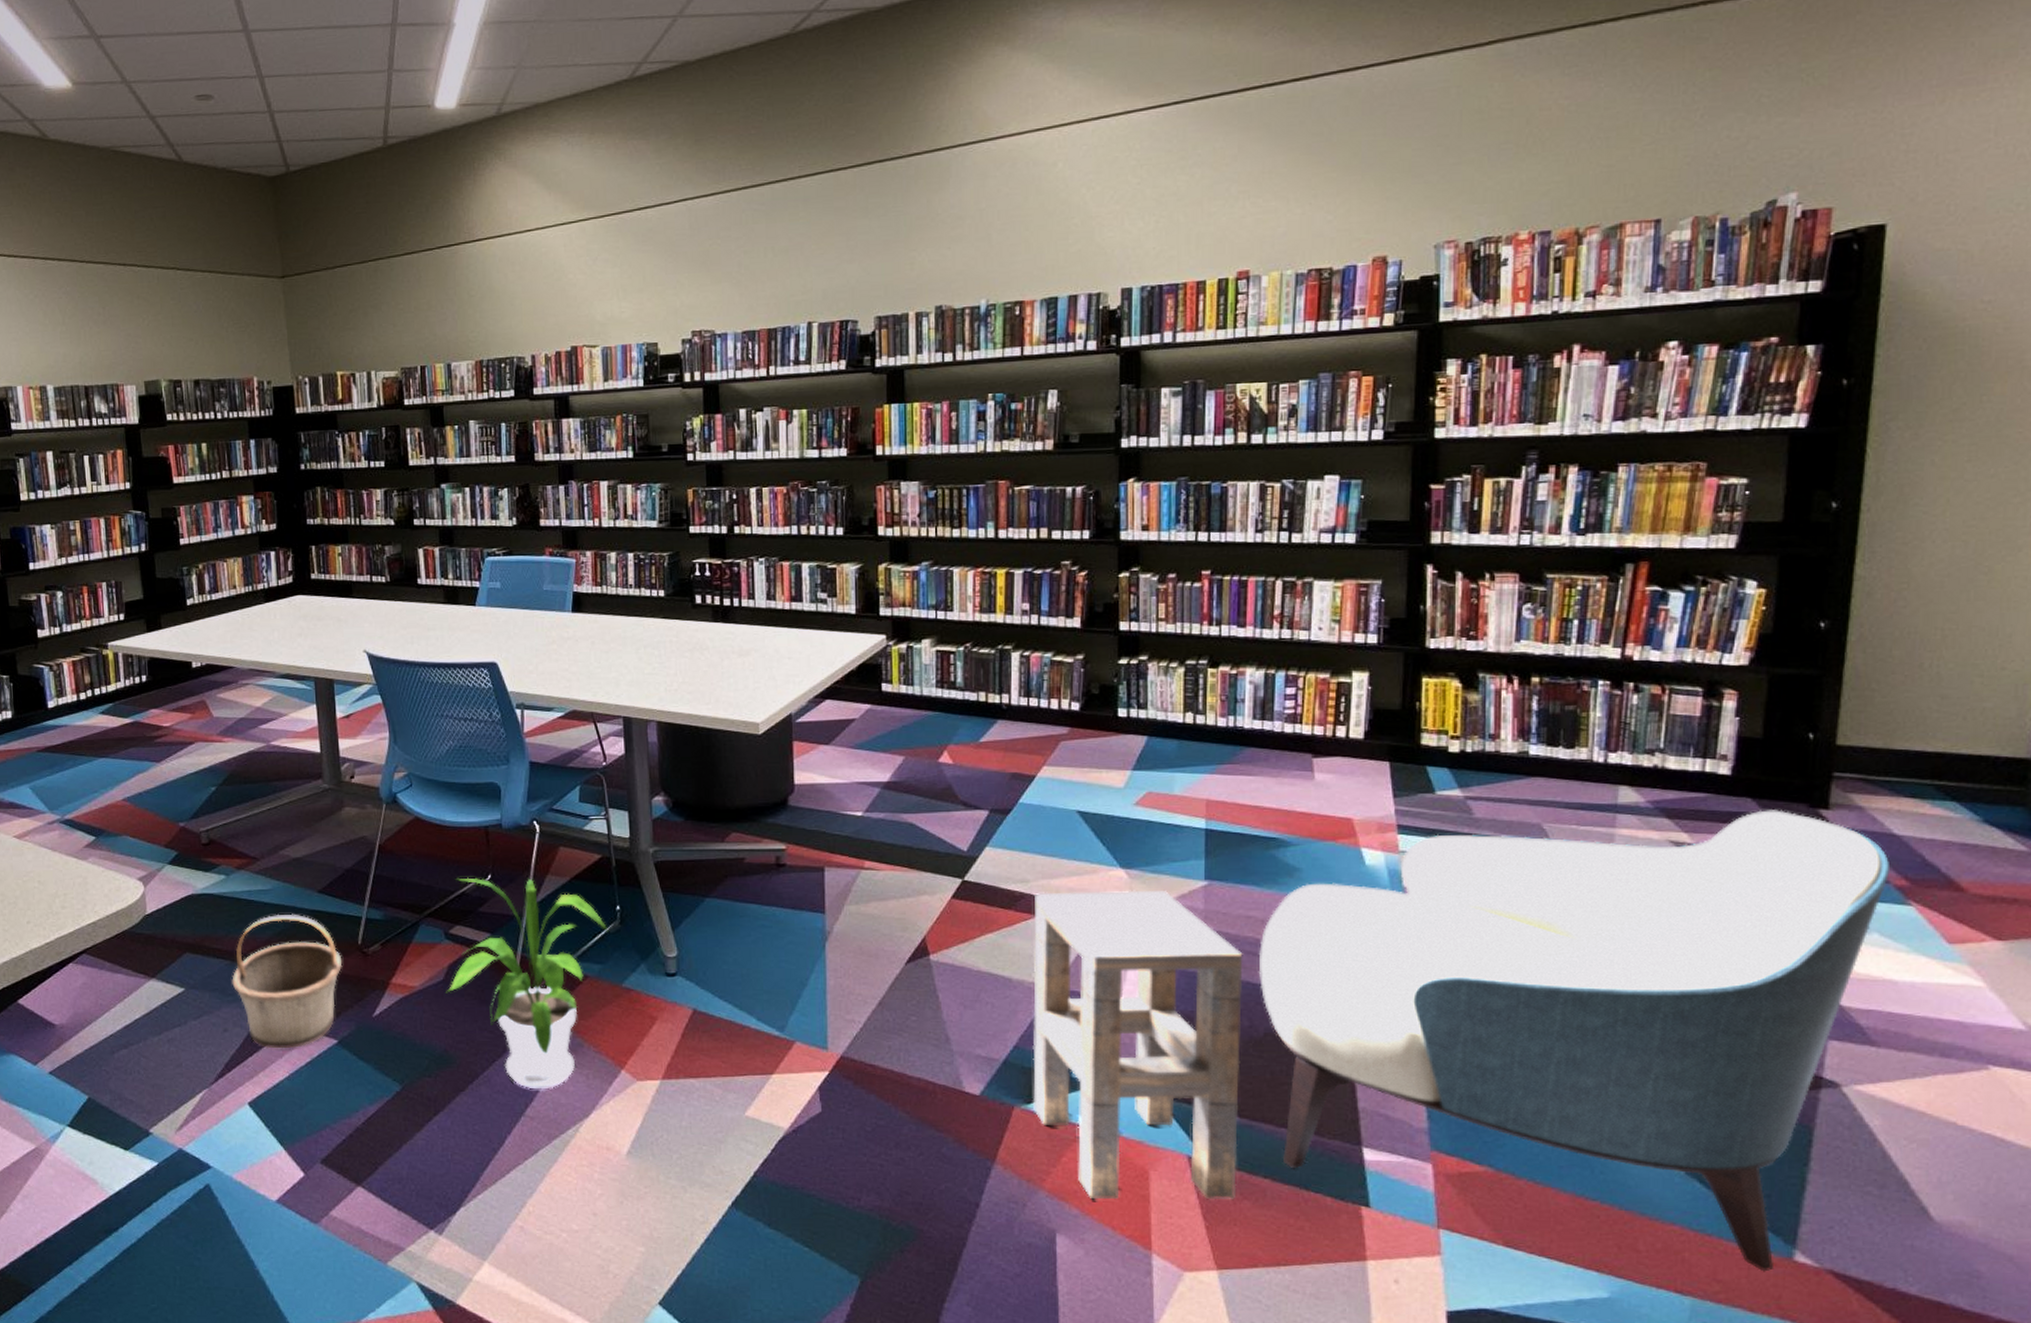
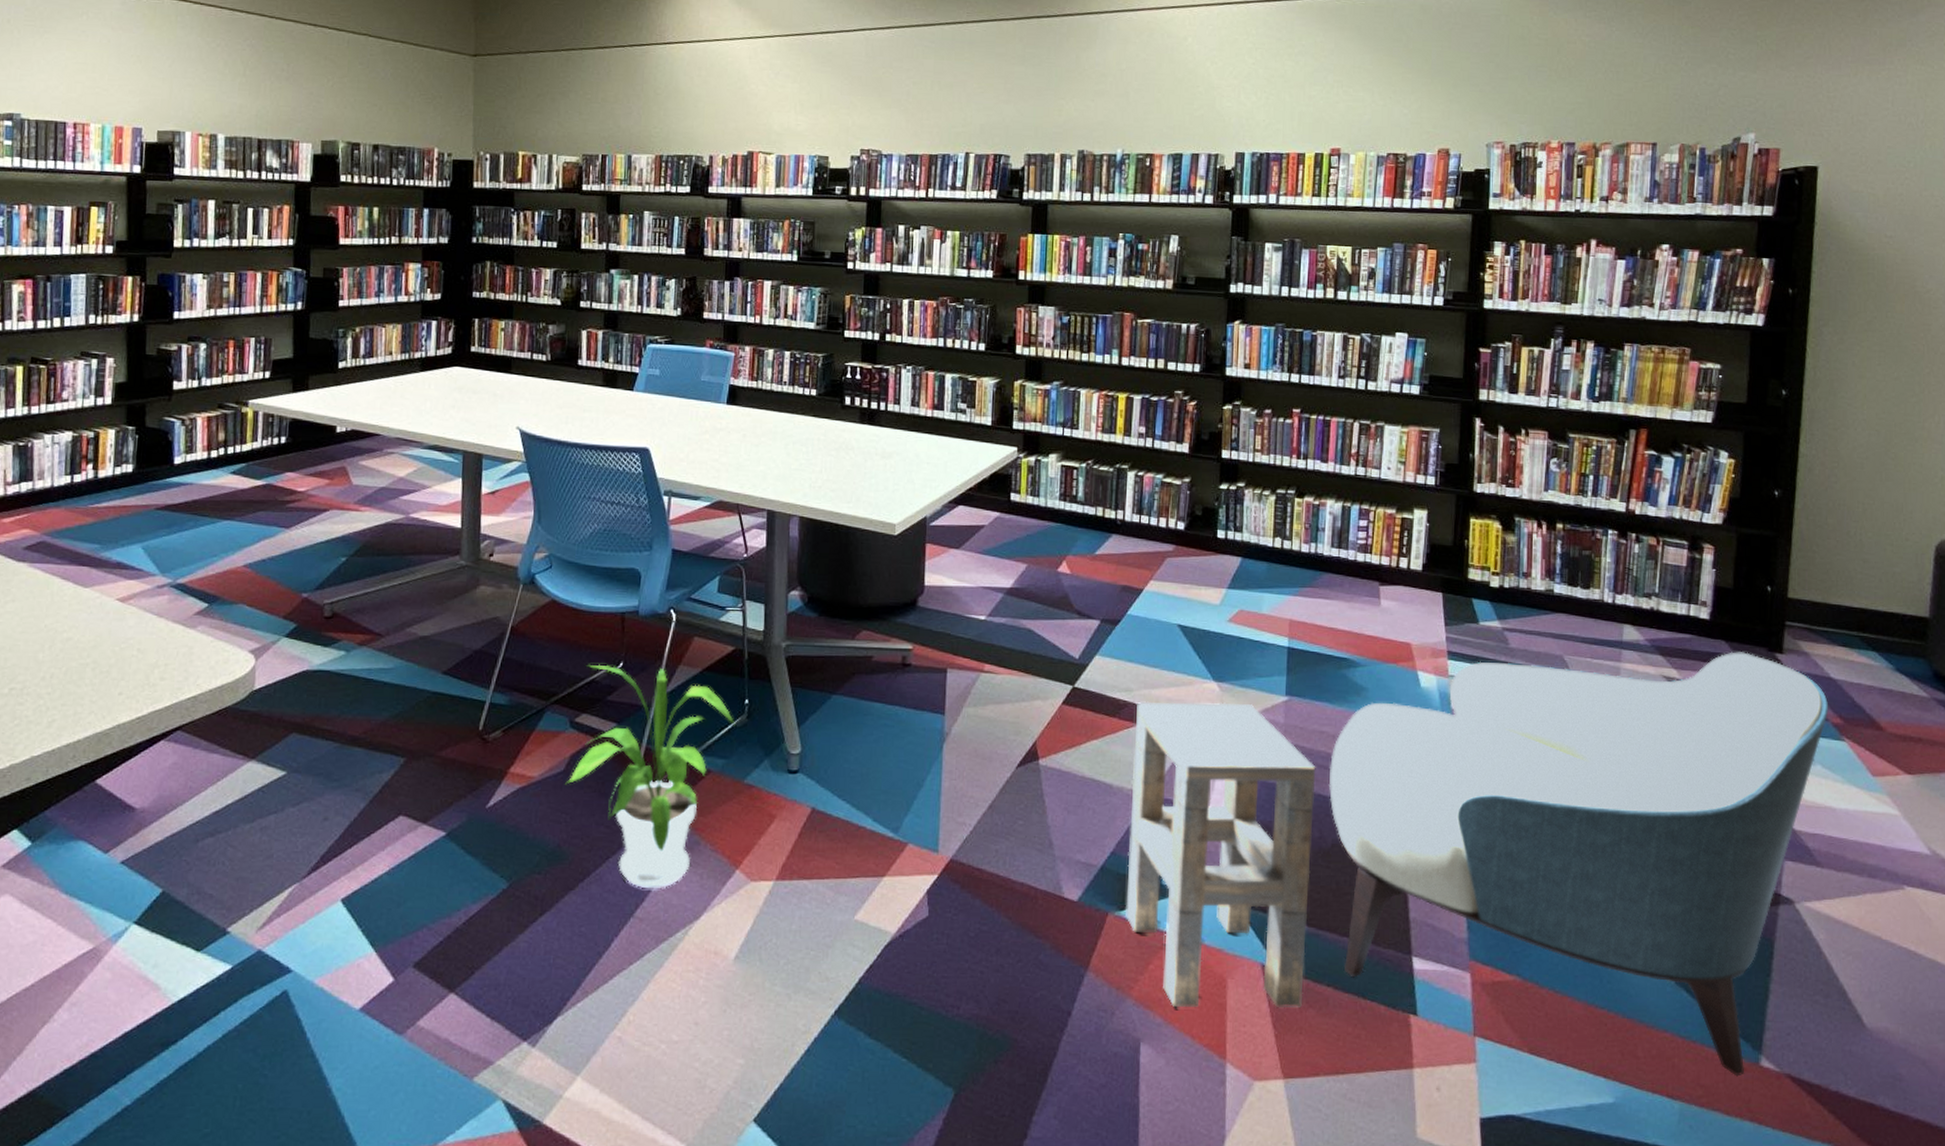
basket: present [232,913,343,1049] -> none [339,695,460,841]

